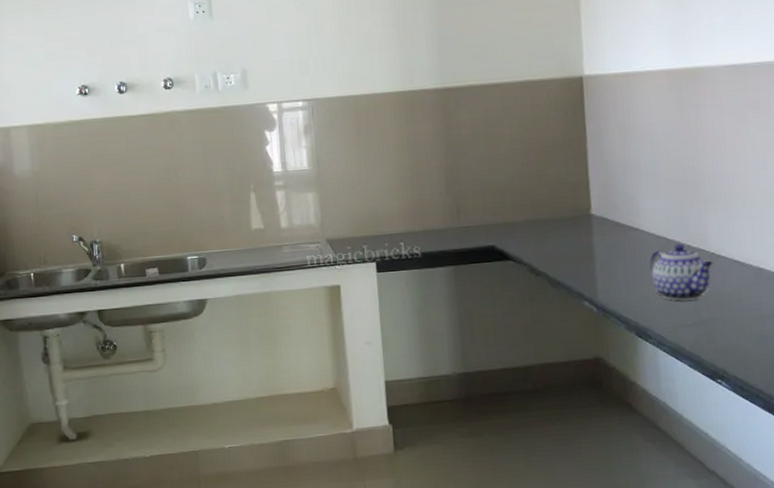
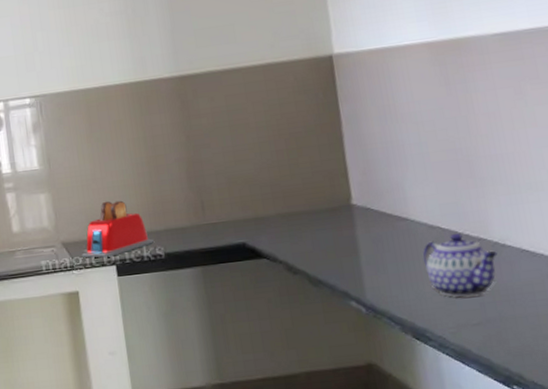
toaster: none [344,202,412,255] -> present [81,200,154,258]

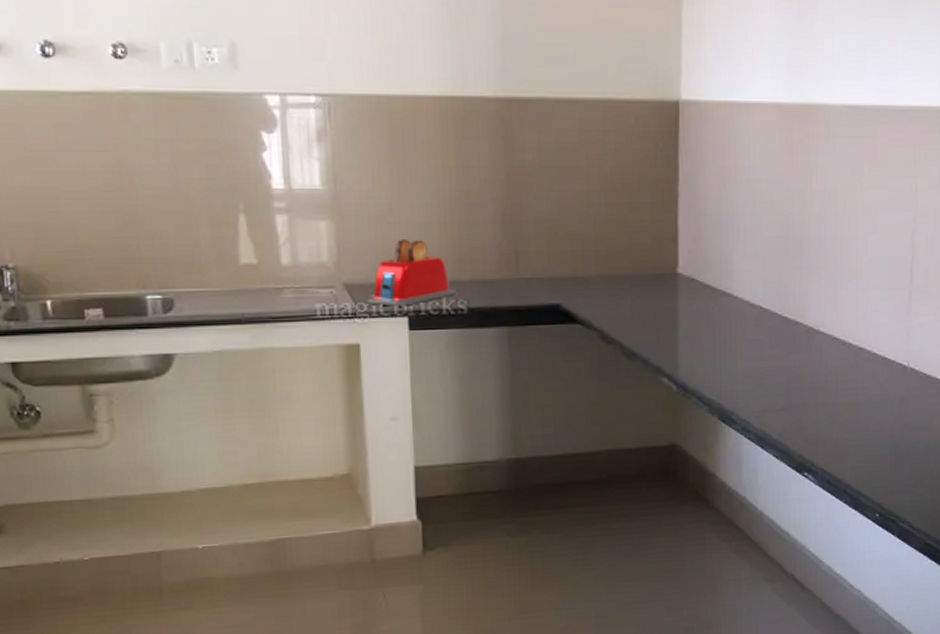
teapot: present [422,232,498,297] -> none [740,314,810,382]

